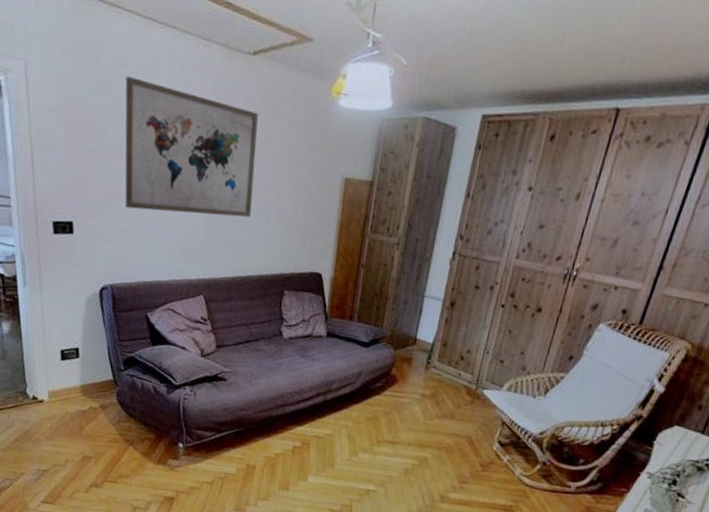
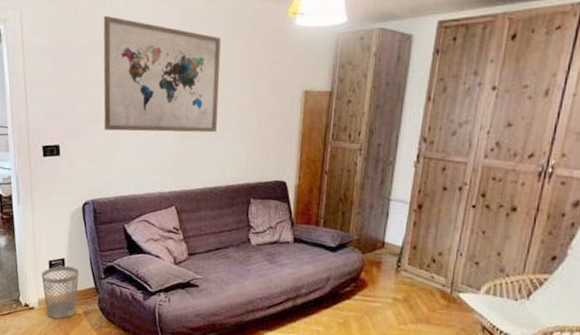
wastebasket: none [52,355,96,413] -> present [42,266,79,319]

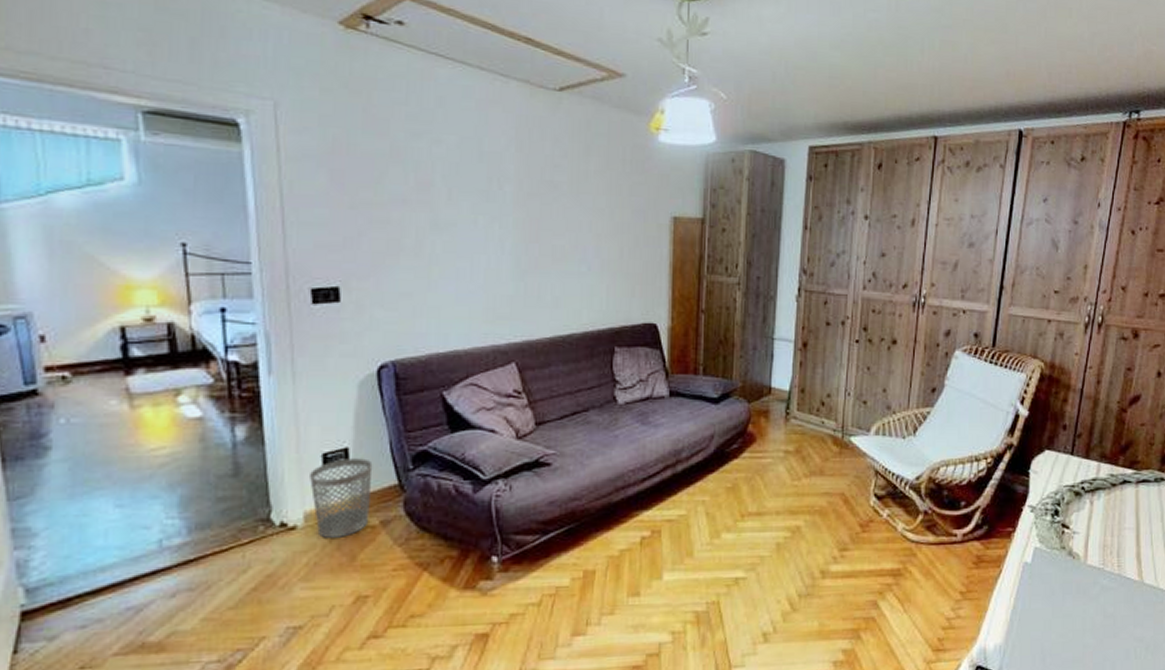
wall art: present [103,15,221,133] -> none [406,115,570,267]

